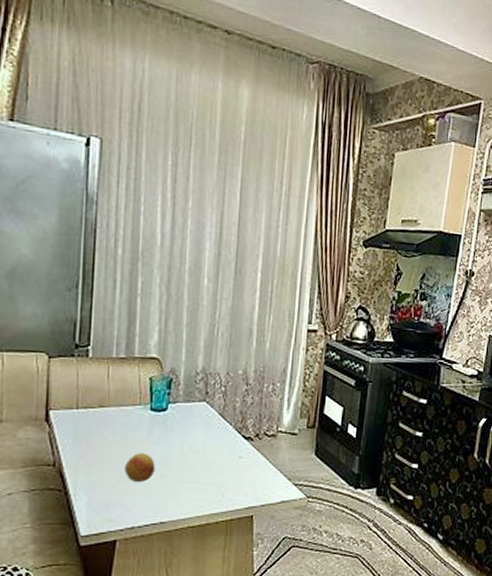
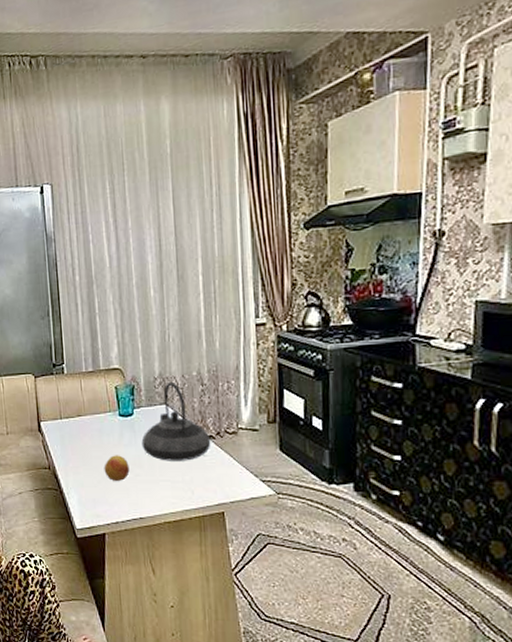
teapot: none [172,378,249,462] -> present [141,381,211,461]

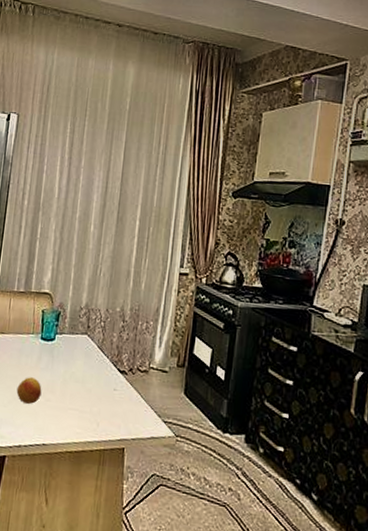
teapot: present [141,381,211,461] -> none [57,313,123,393]

